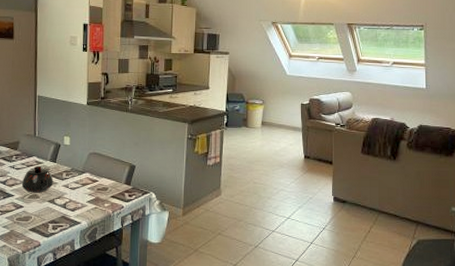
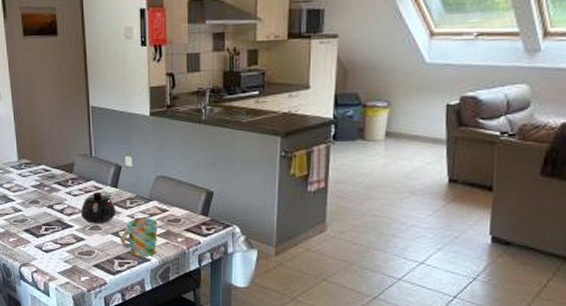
mug: none [55,187,89,221] -> present [120,217,158,257]

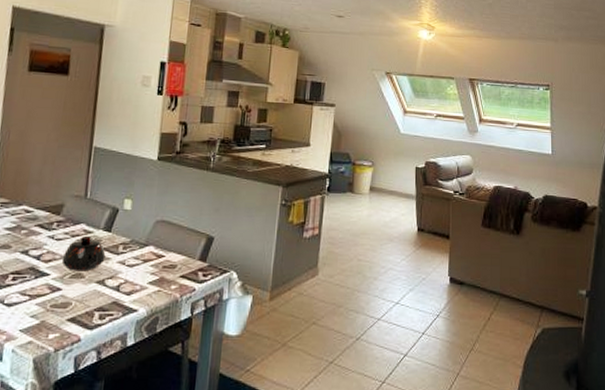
mug: present [120,217,158,257] -> none [104,264,151,308]

